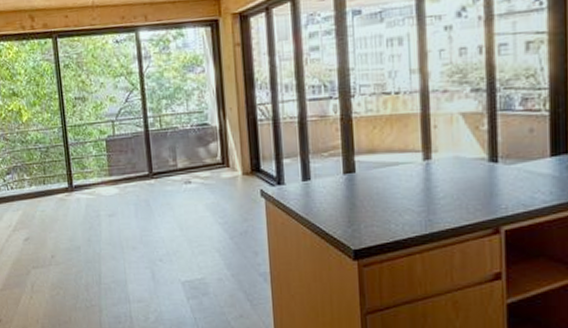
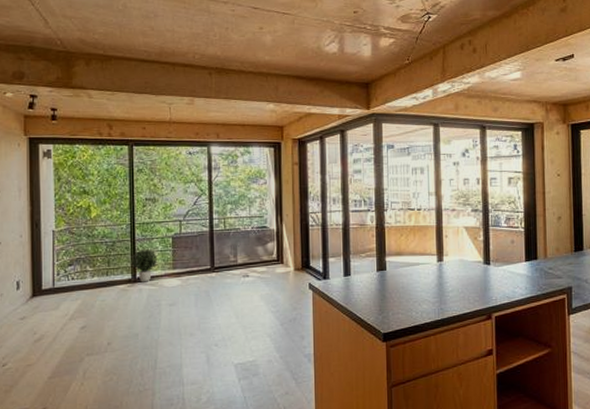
potted plant: none [66,154,93,191] -> present [131,249,158,282]

